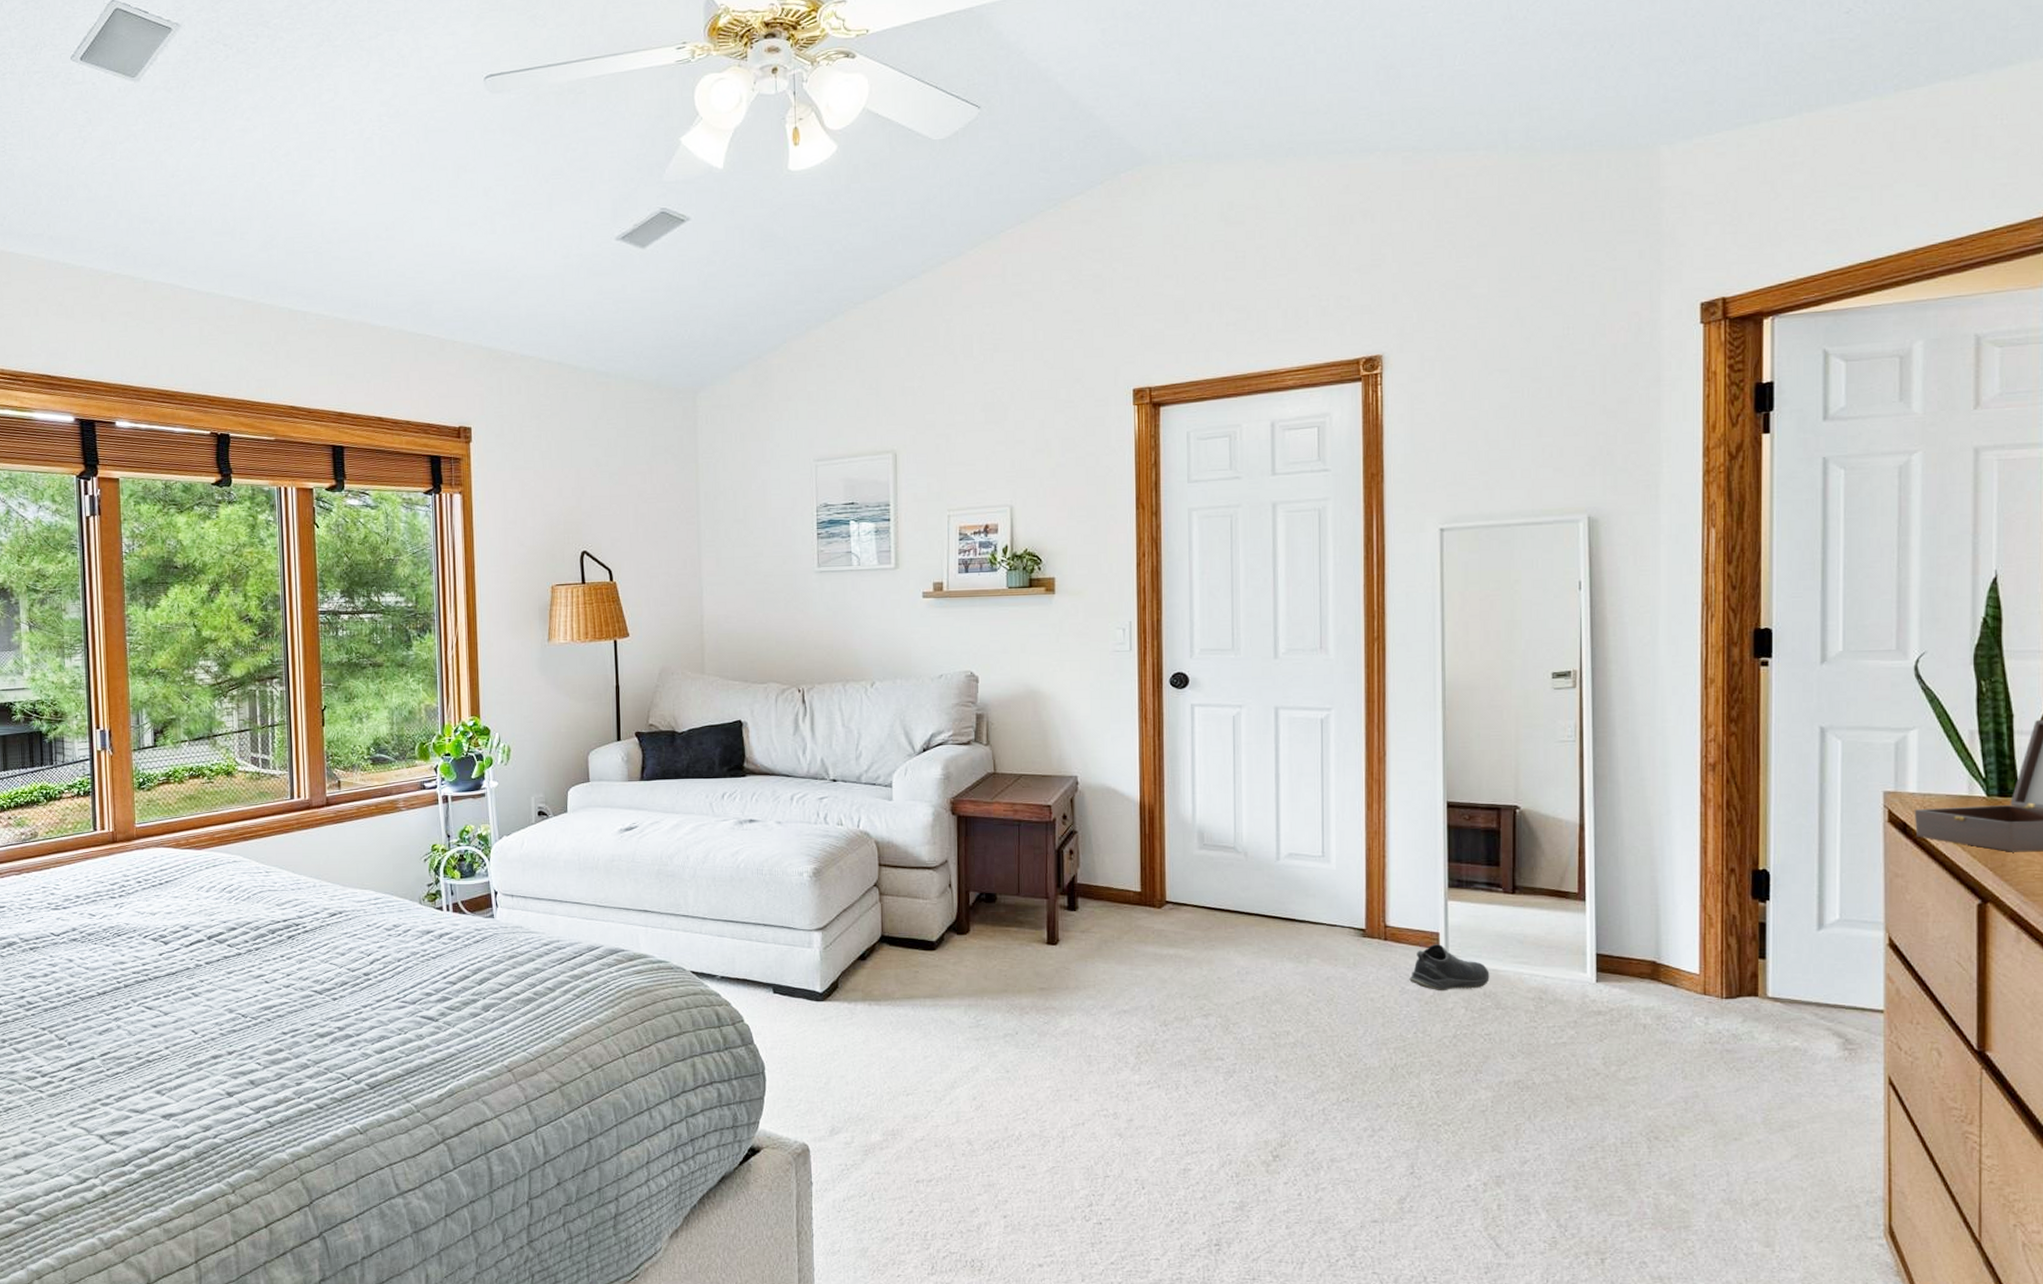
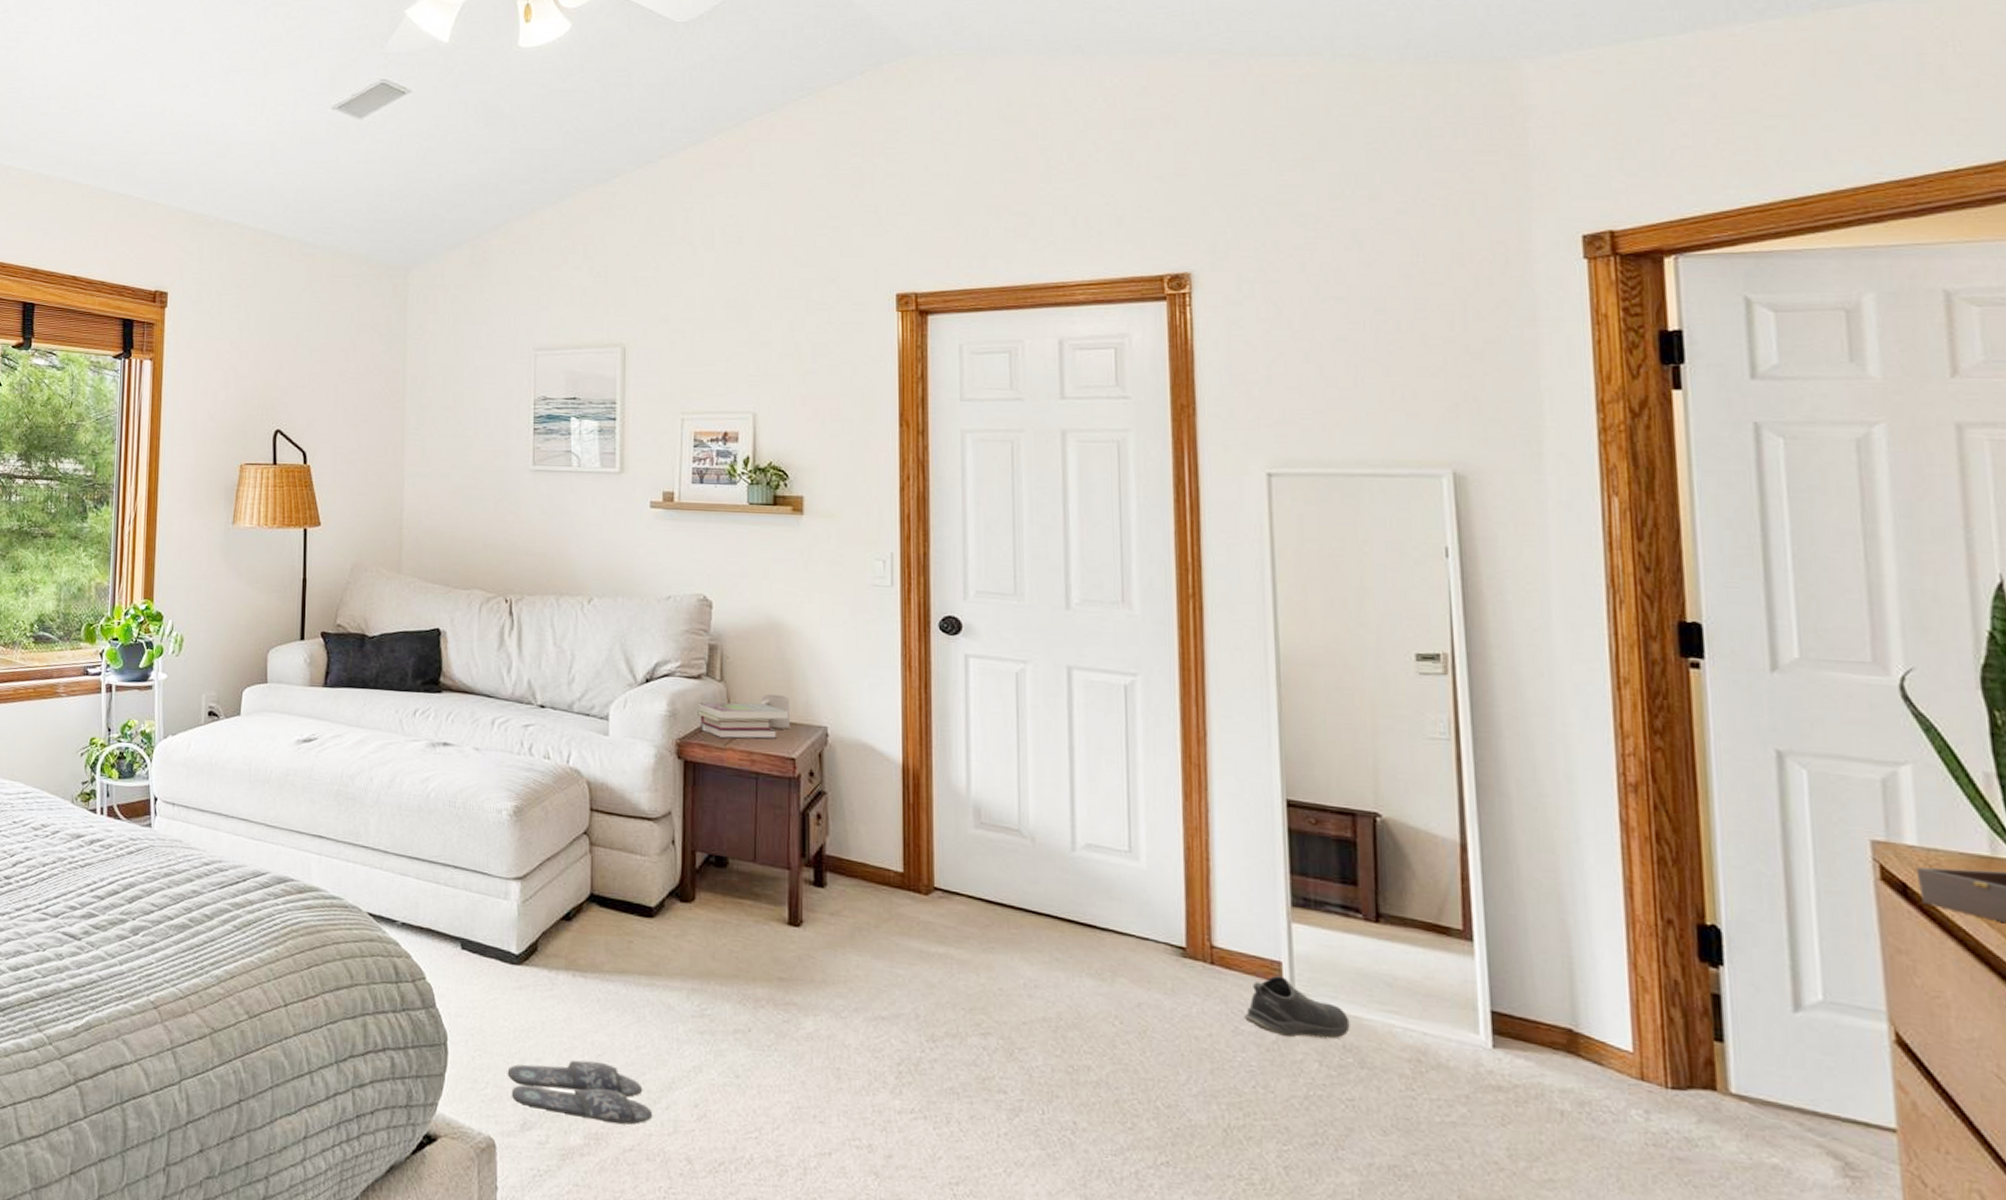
slippers: none [816,1072,938,1120] -> present [507,1060,652,1125]
books: none [968,760,1044,794] -> present [697,702,788,740]
mug: none [1021,752,1047,782] -> present [760,693,791,730]

